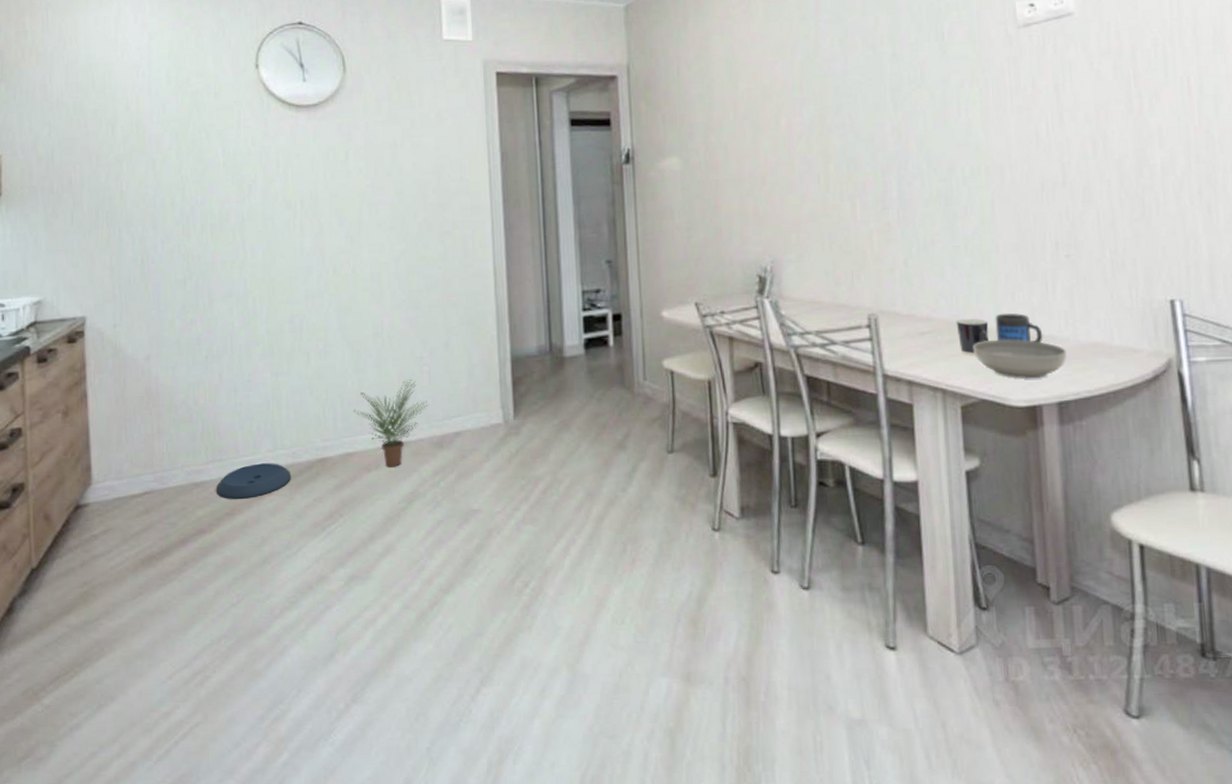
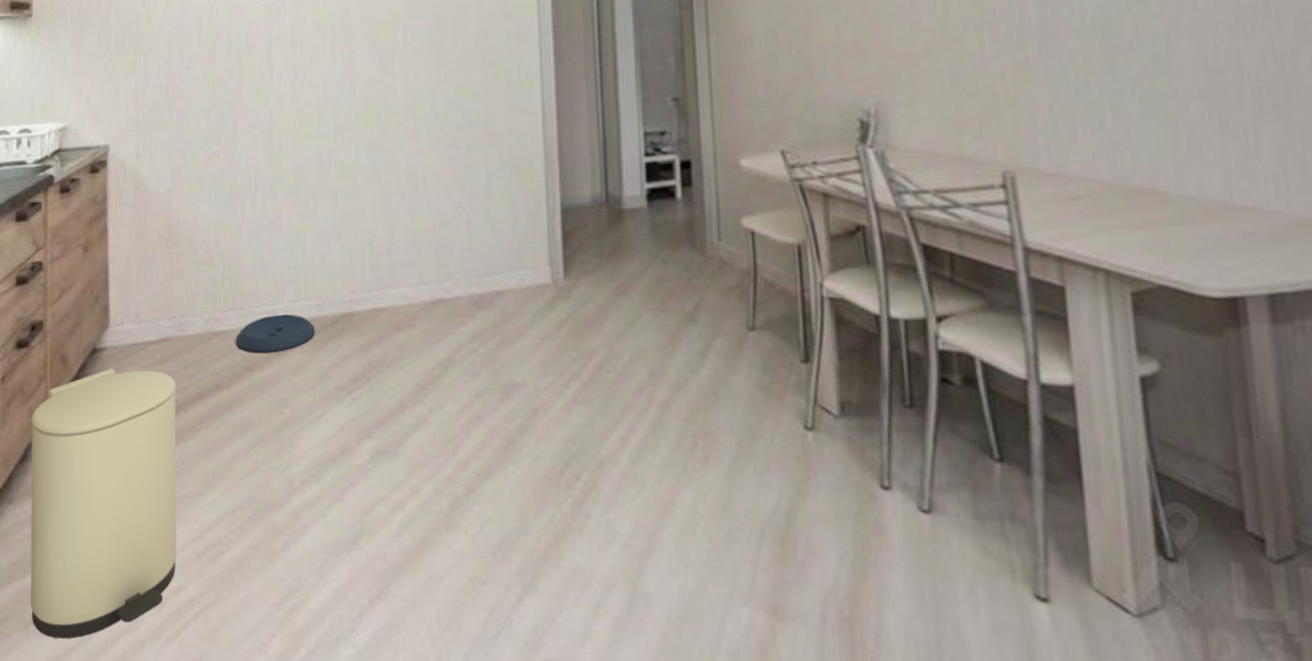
pedal bin: none [16,521,165,769] -> present [30,369,177,639]
potted plant: present [354,380,430,467] -> none [384,228,468,328]
mug: present [956,318,989,356] -> none [1121,180,1167,229]
bowl: present [972,339,1068,378] -> none [1145,209,1280,261]
mug: present [995,312,1043,343] -> none [1175,175,1244,215]

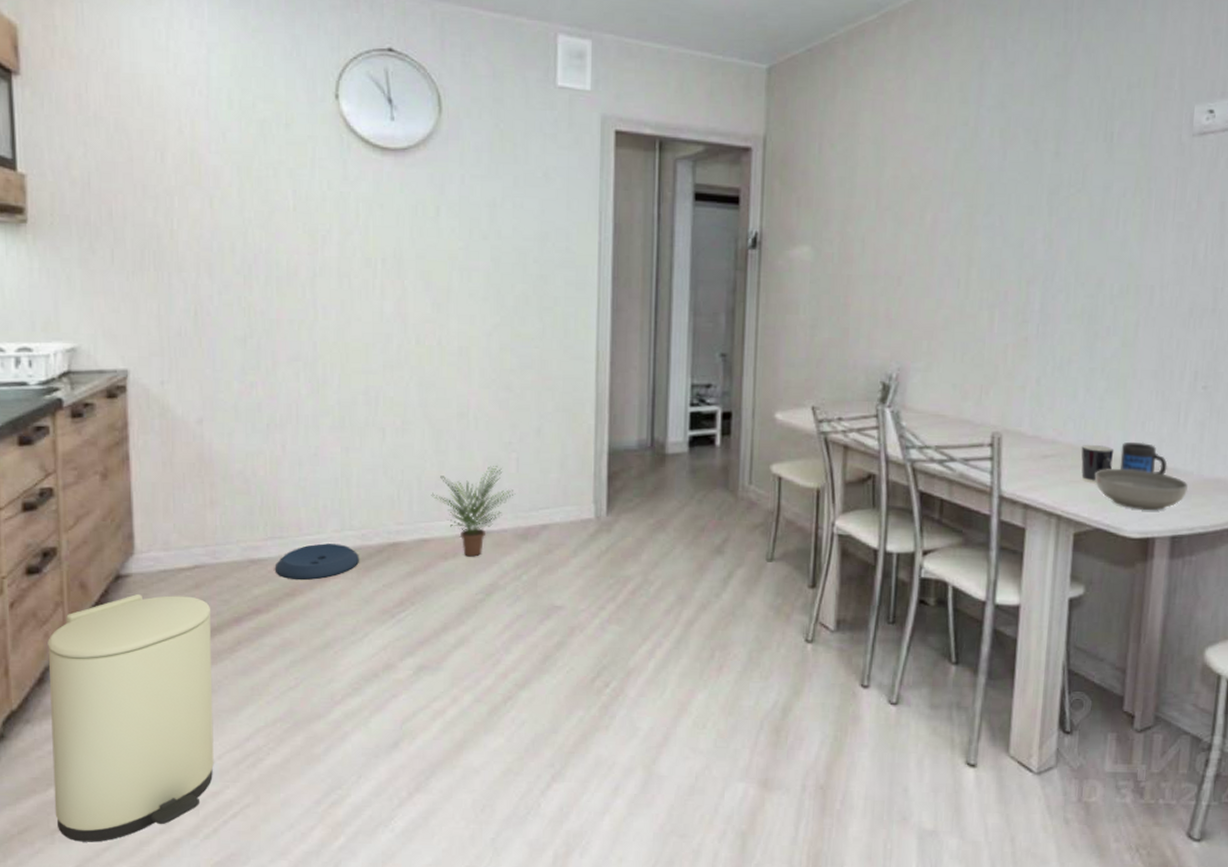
potted plant: none [384,228,468,328] -> present [432,466,516,557]
mug: none [1121,180,1167,229] -> present [1080,444,1114,484]
bowl: none [1145,209,1280,261] -> present [1094,468,1189,510]
mug: none [1175,175,1244,215] -> present [1119,441,1168,475]

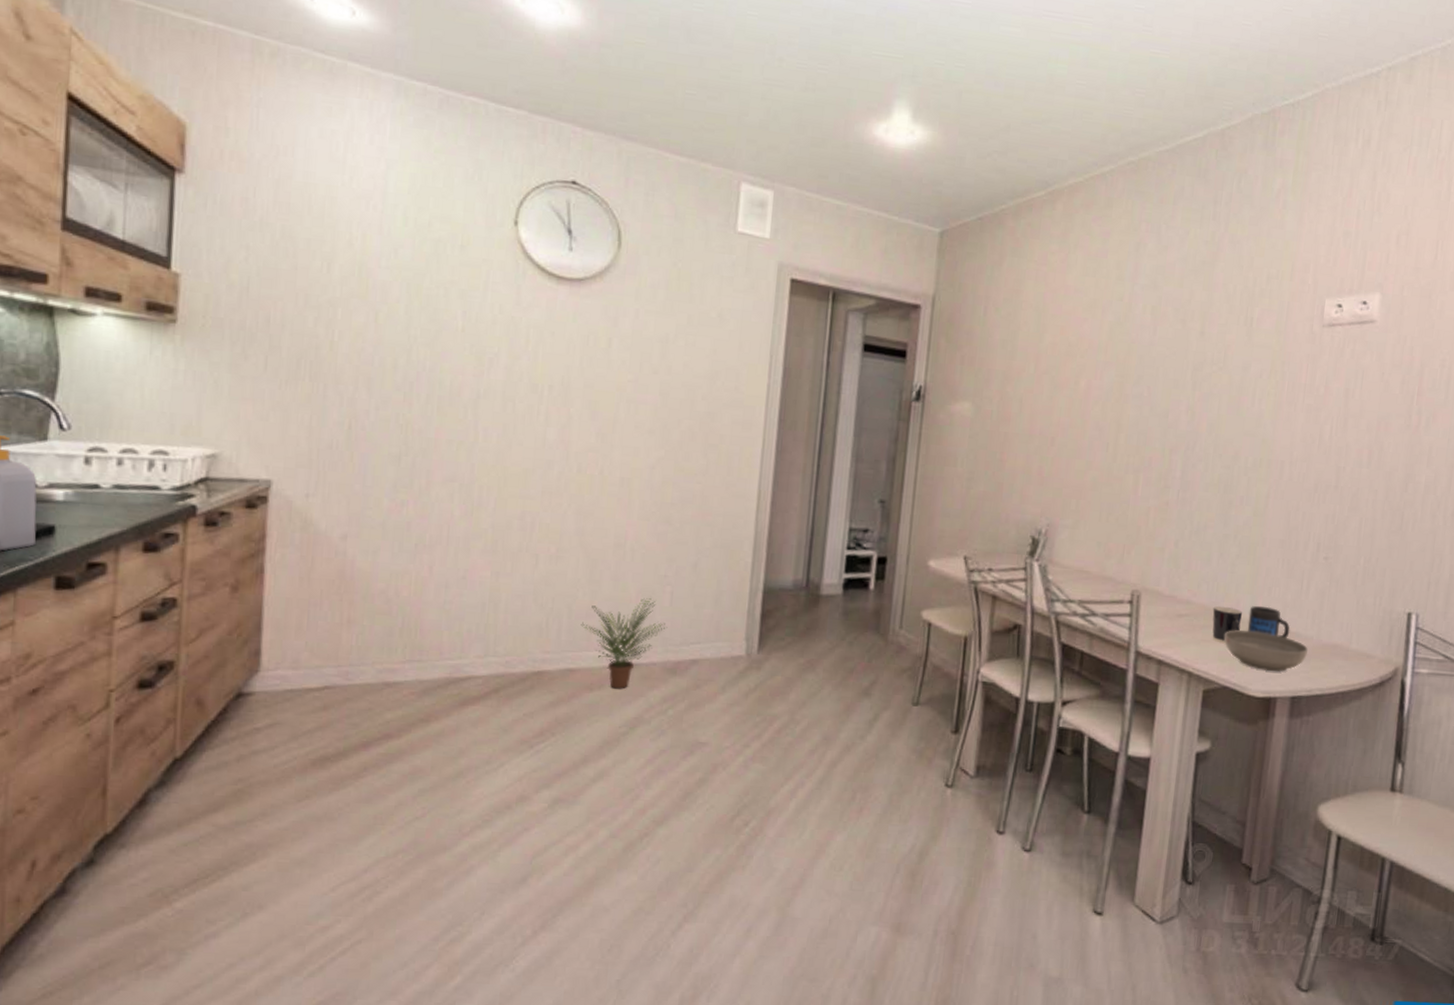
pedal bin: present [47,594,214,842] -> none [143,714,338,979]
robot vacuum: present [276,543,359,580] -> none [411,669,501,706]

